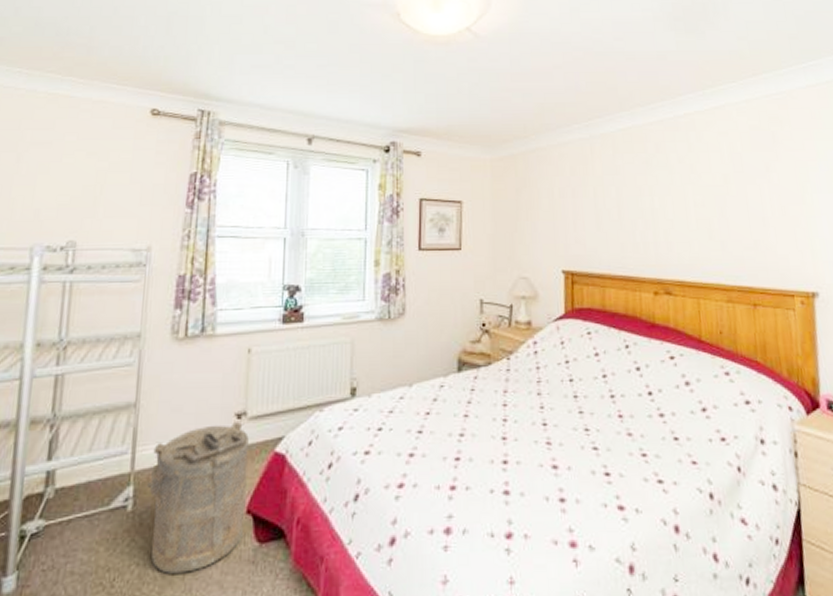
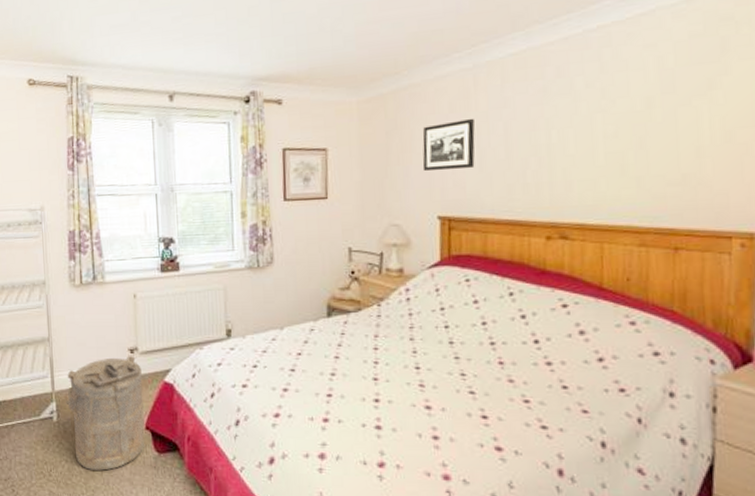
picture frame: none [548,181,593,228] -> present [422,118,475,172]

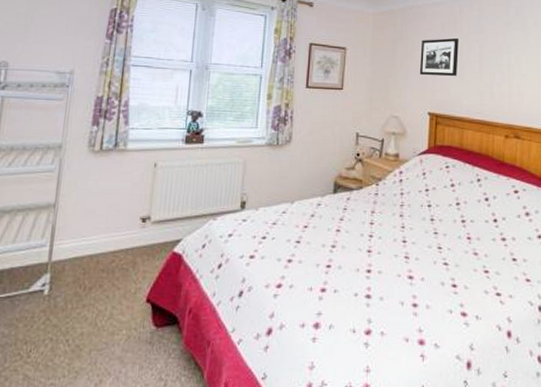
laundry hamper: present [66,356,145,471] -> none [62,225,151,349]

